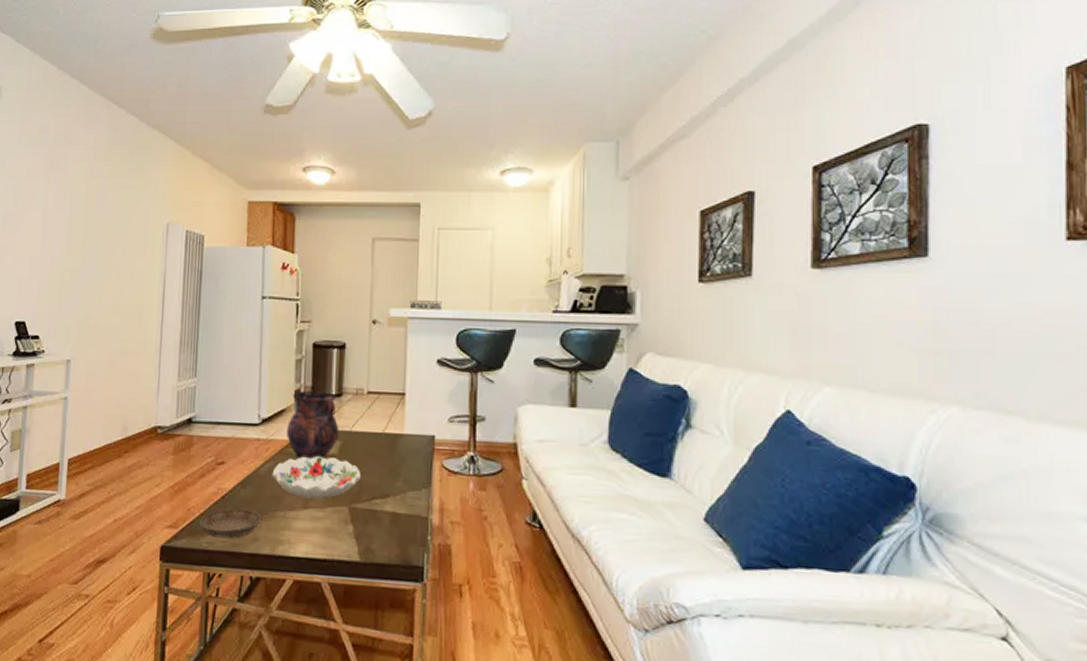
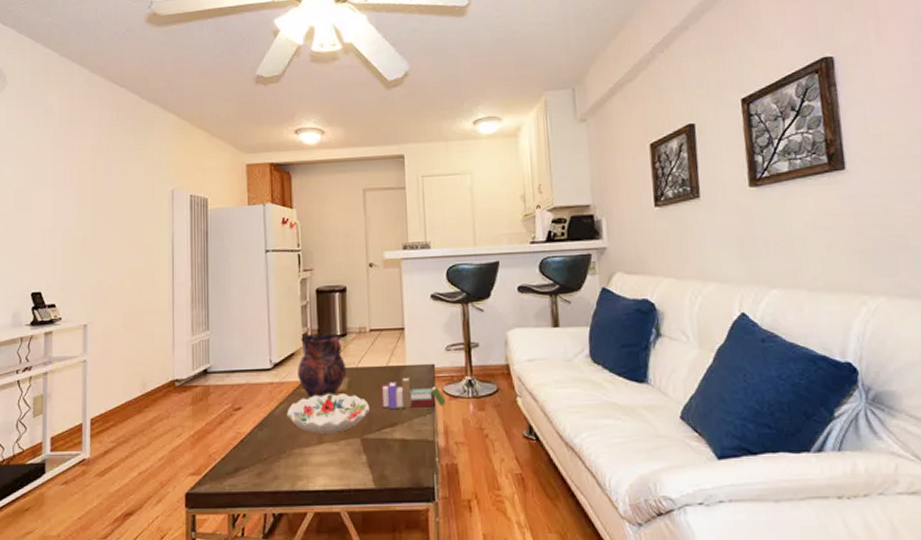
saucer: present [200,508,261,539] -> none [221,450,279,480]
book: none [374,446,445,482] -> present [381,377,446,409]

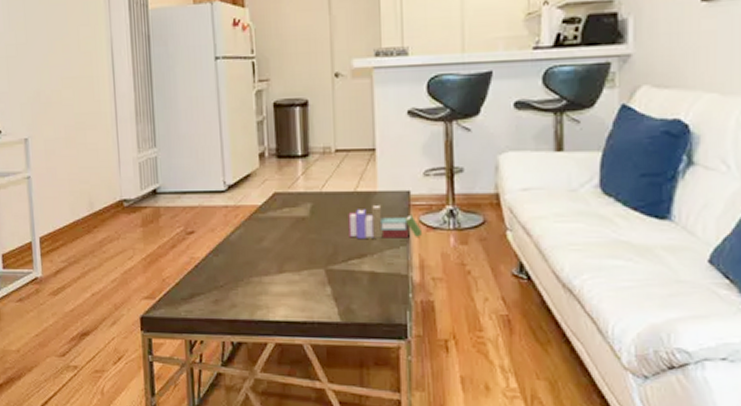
decorative bowl: present [286,393,369,434] -> none [243,219,335,263]
vase: present [298,334,347,398] -> none [254,153,309,223]

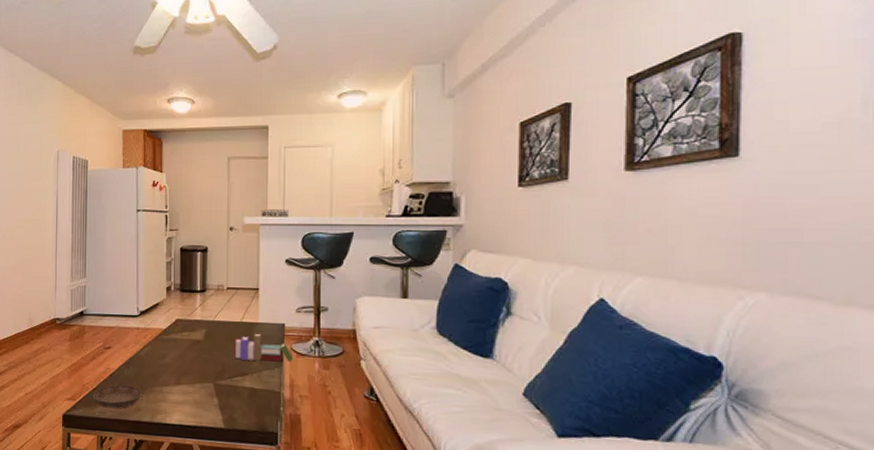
saucer: none [176,276,237,306] -> present [93,384,142,409]

